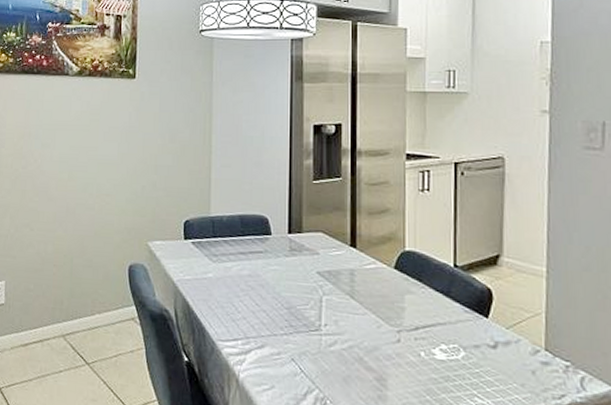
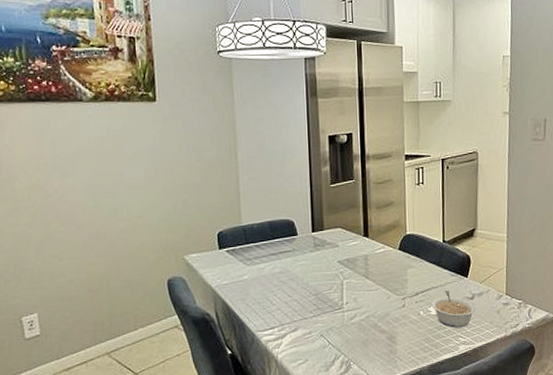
legume: none [435,329,501,385] -> present [431,290,477,328]

